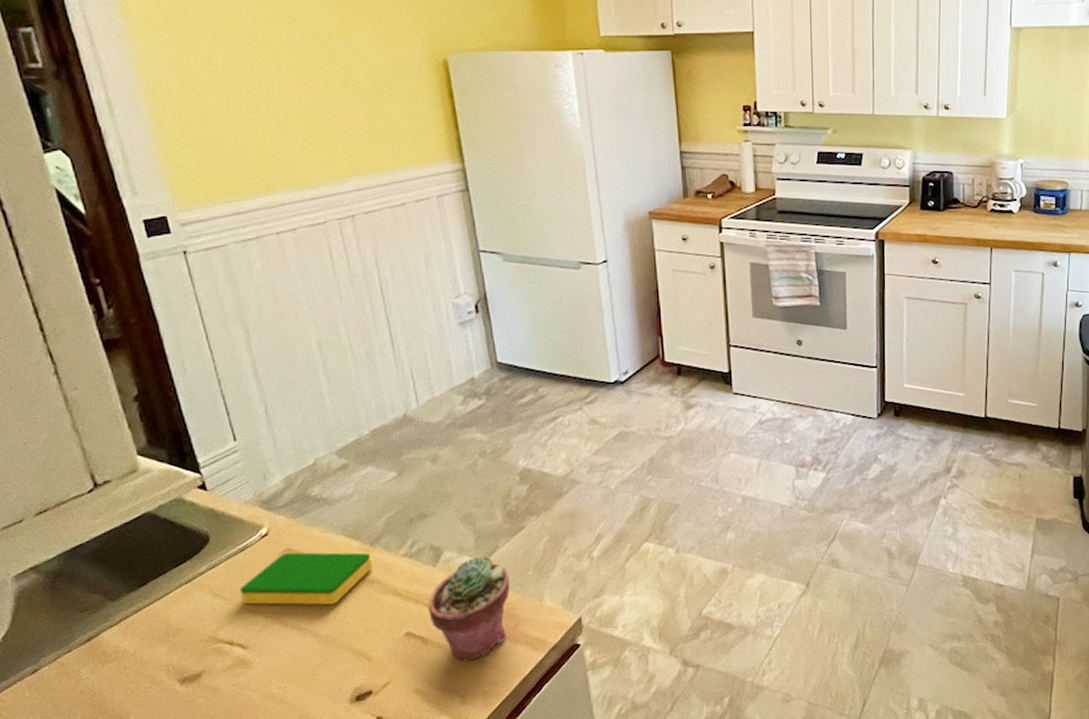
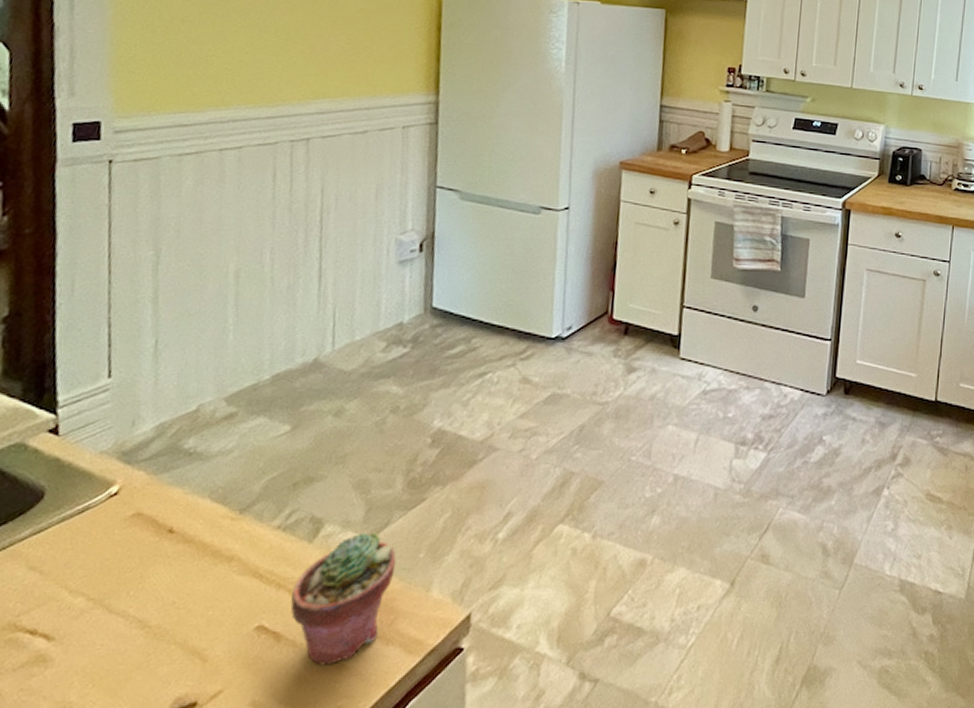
dish sponge: present [240,552,372,605] -> none [63,517,237,586]

